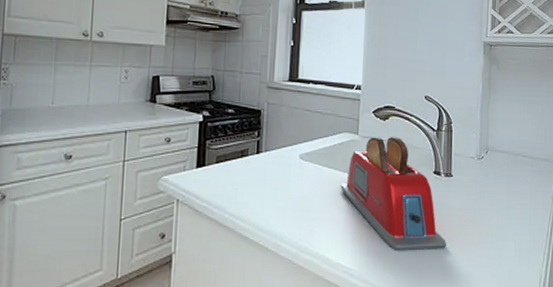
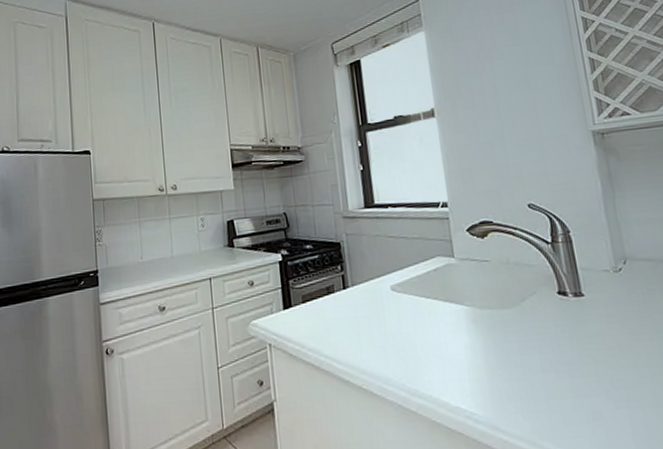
toaster: present [341,136,446,250] -> none [444,254,593,390]

